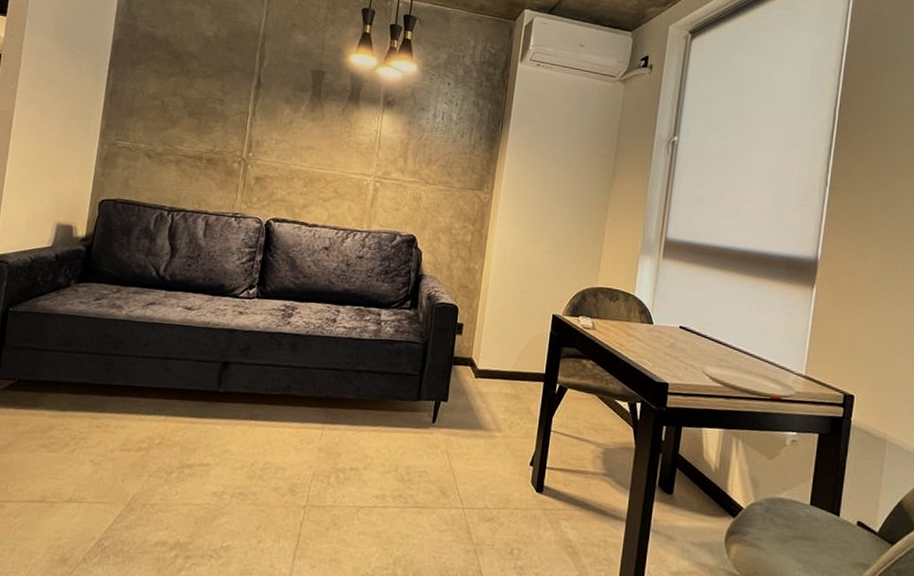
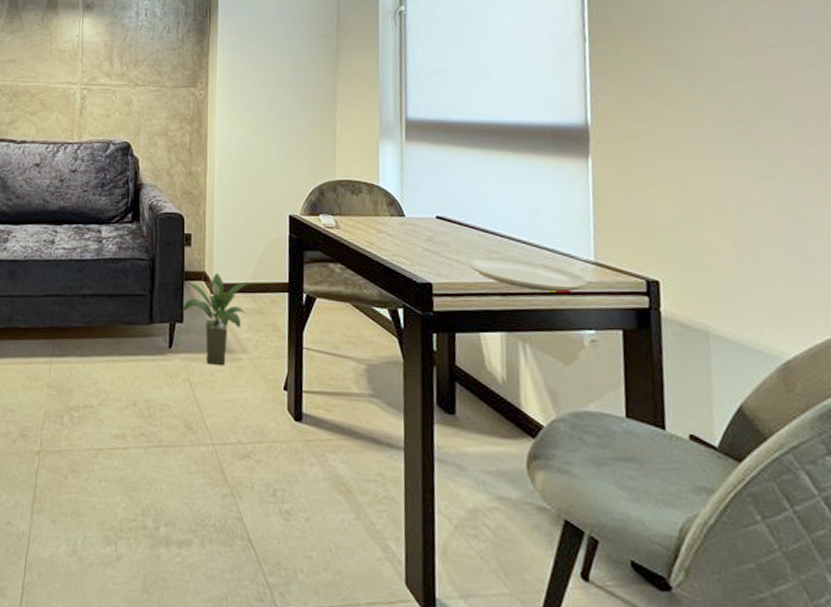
potted plant: none [447,360,509,442] -> present [181,273,248,366]

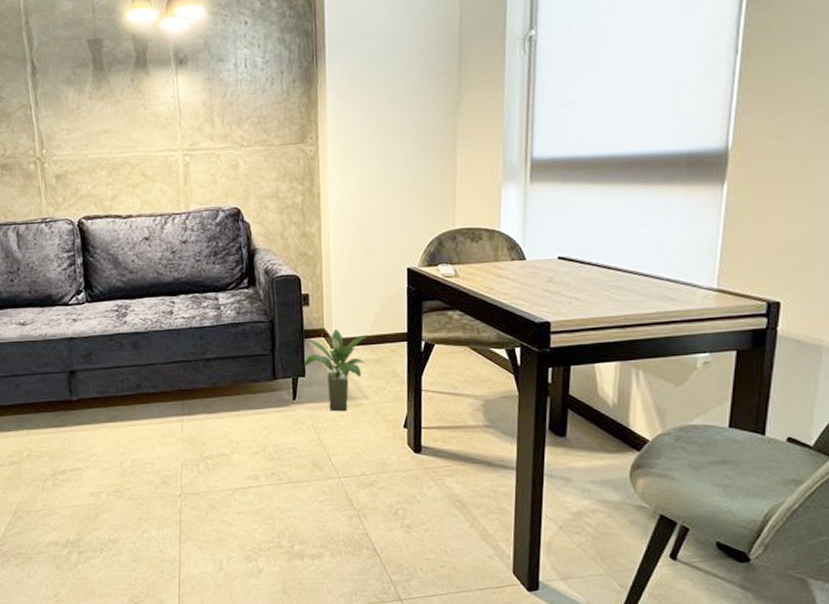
plate: present [466,256,588,293] -> none [586,291,708,321]

